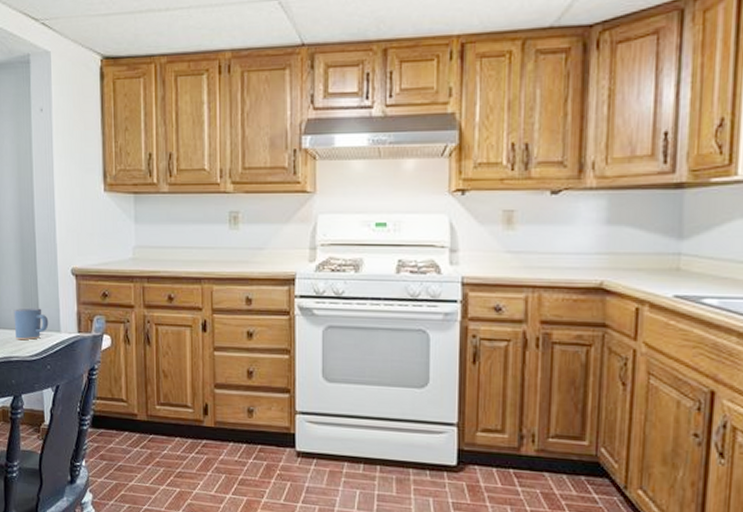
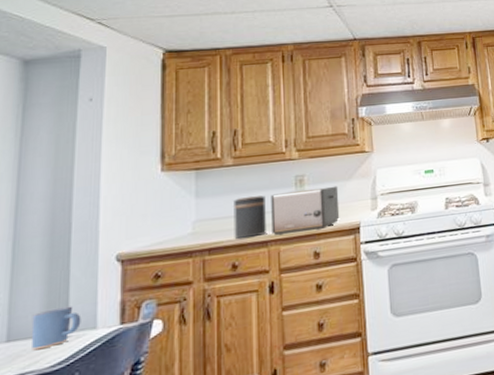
cylinder: none [169,229,200,272] -> present [234,195,266,239]
toaster: none [205,228,274,275] -> present [271,186,340,236]

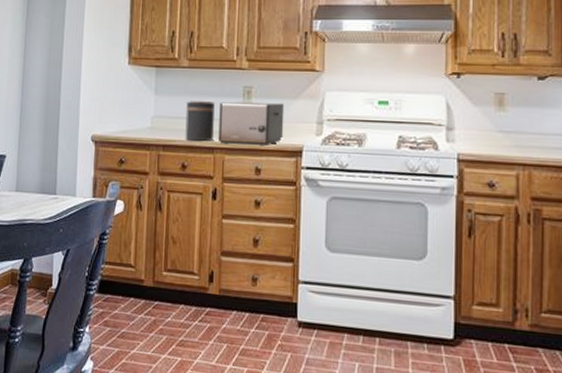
mug: present [31,306,81,351] -> none [31,172,65,204]

